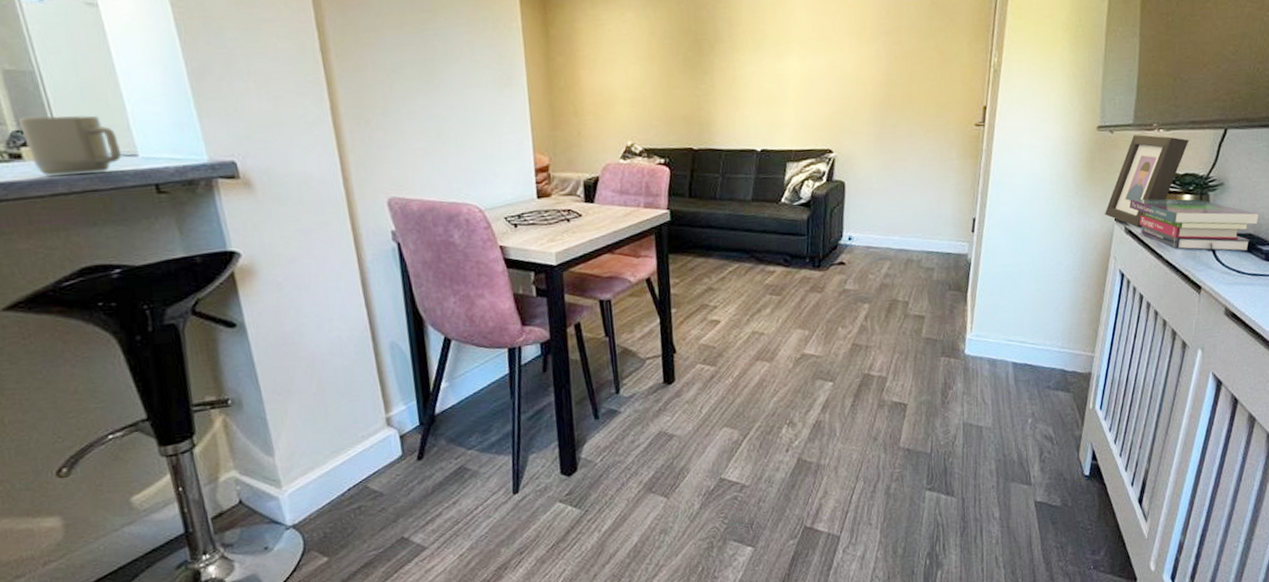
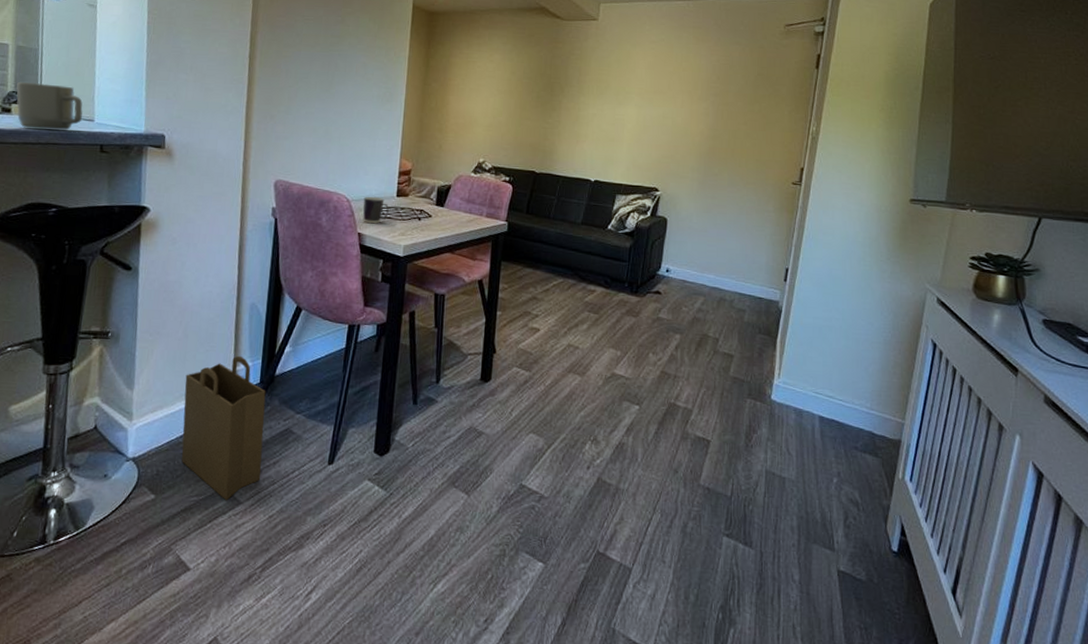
shopping bag: none [332,400,442,549] -> present [181,355,266,501]
mug: none [498,201,531,234] -> present [363,196,389,224]
picture frame: present [1105,134,1189,228] -> none [917,211,1003,301]
books: present [1130,198,1259,252] -> none [942,272,1078,341]

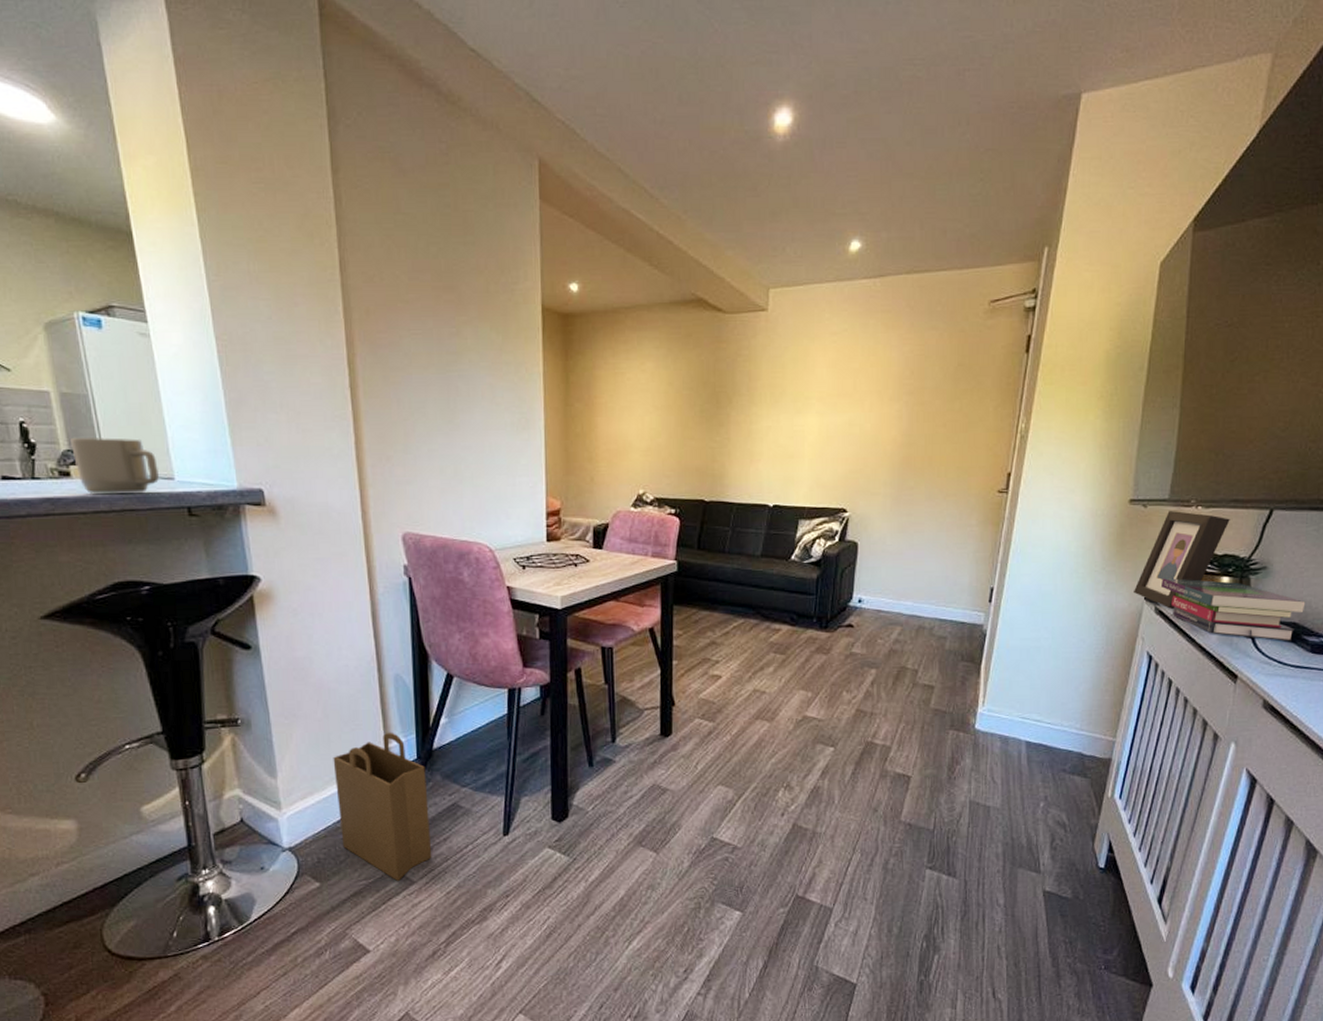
mug: present [363,196,389,224] -> none [508,543,539,575]
picture frame: none [917,211,1003,301] -> present [1134,510,1230,609]
books: none [942,272,1078,341] -> present [1161,578,1306,642]

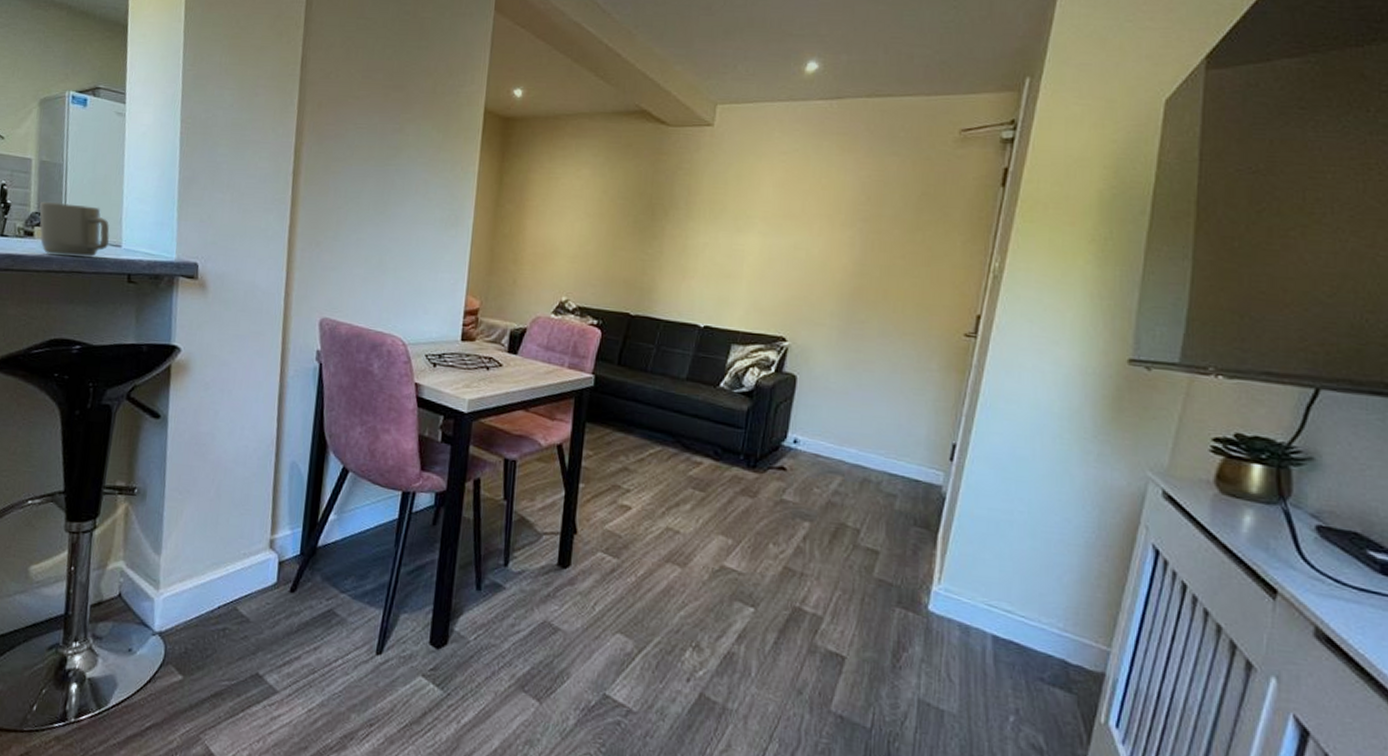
shopping bag: present [333,732,432,882] -> none [212,521,307,689]
picture frame: present [1134,510,1230,609] -> none [1134,376,1261,496]
books: present [1161,578,1306,642] -> none [1171,457,1370,556]

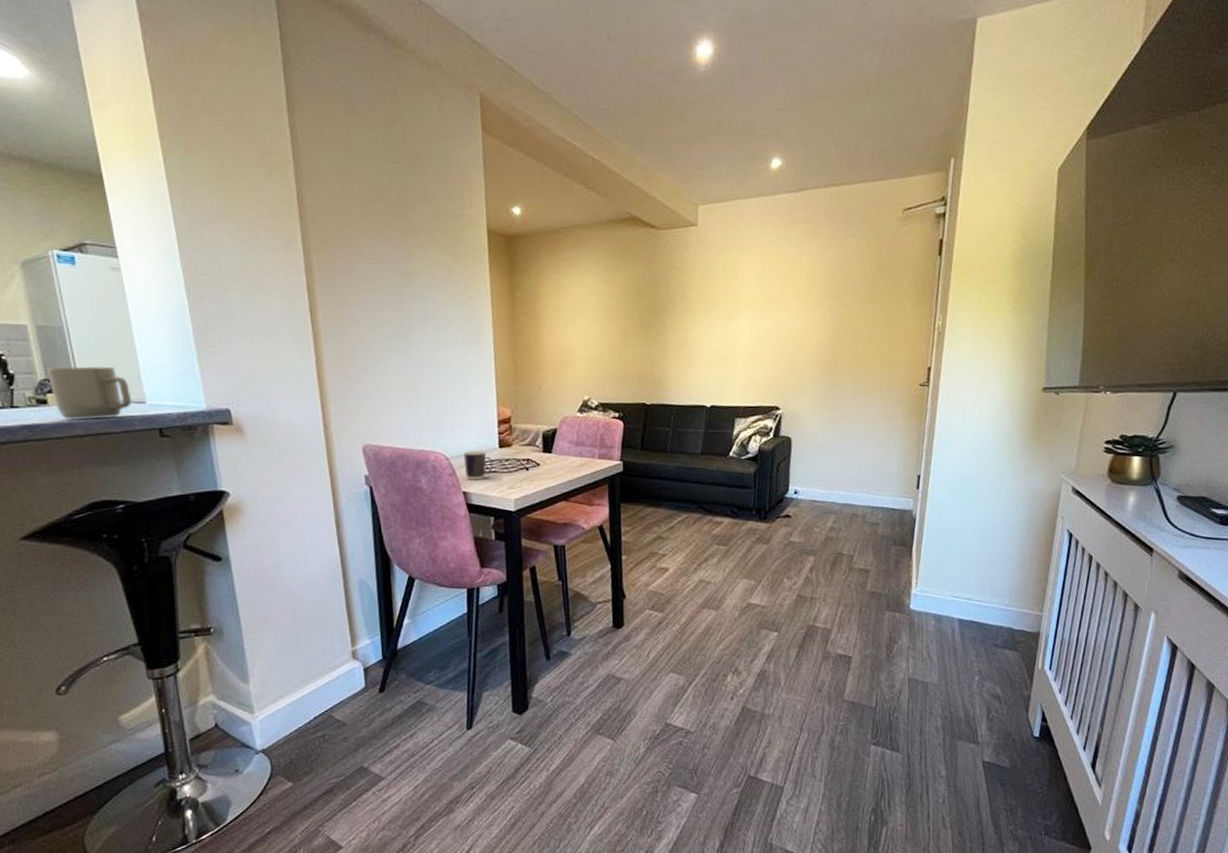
mug: none [421,339,452,373] -> present [463,450,493,480]

